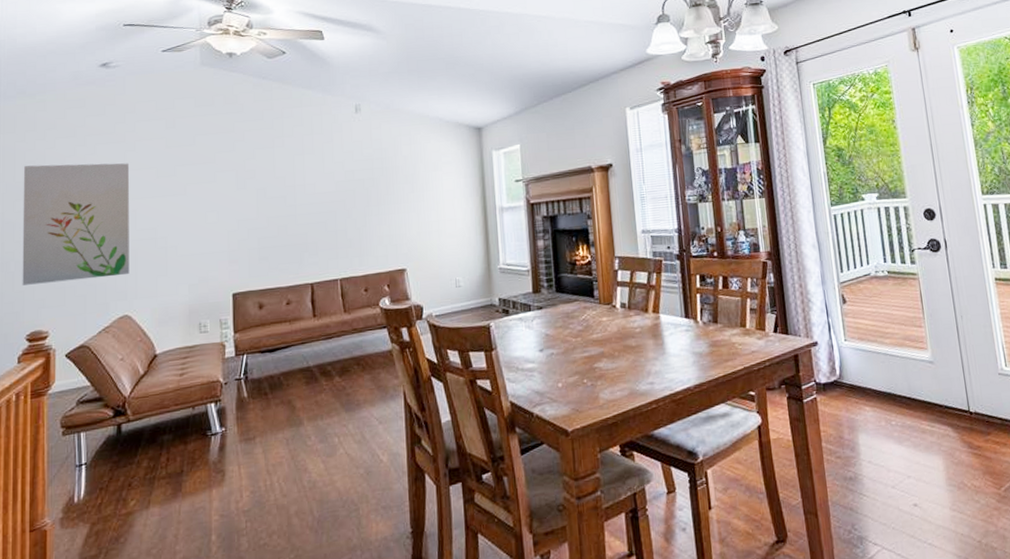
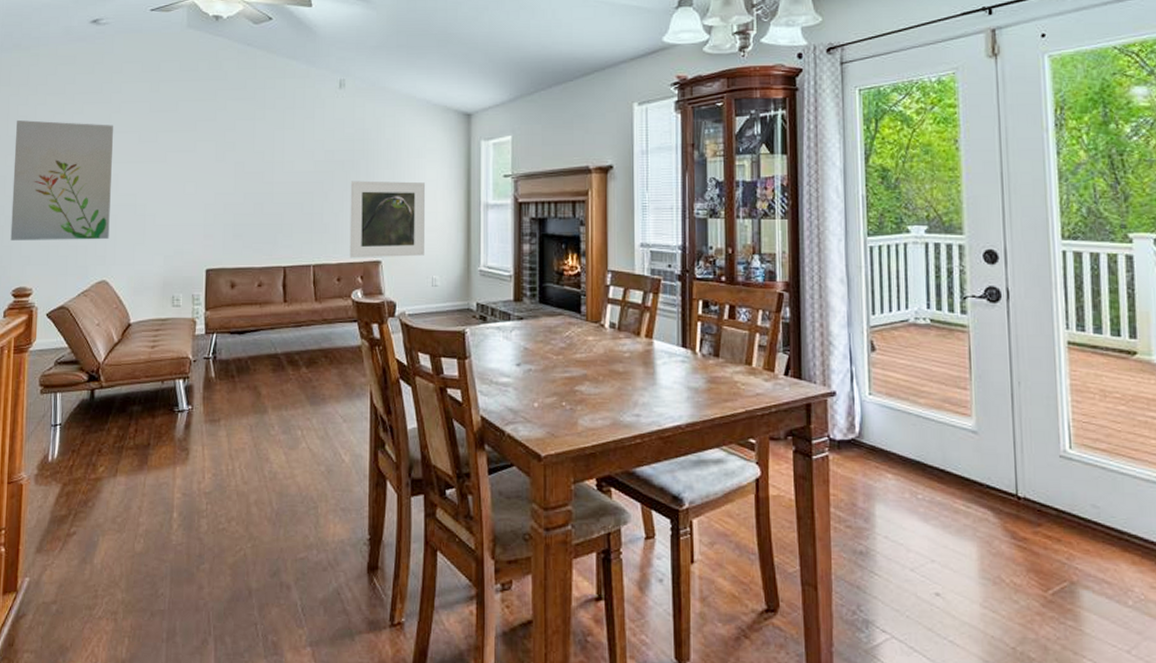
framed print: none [372,193,447,269] -> present [349,180,426,259]

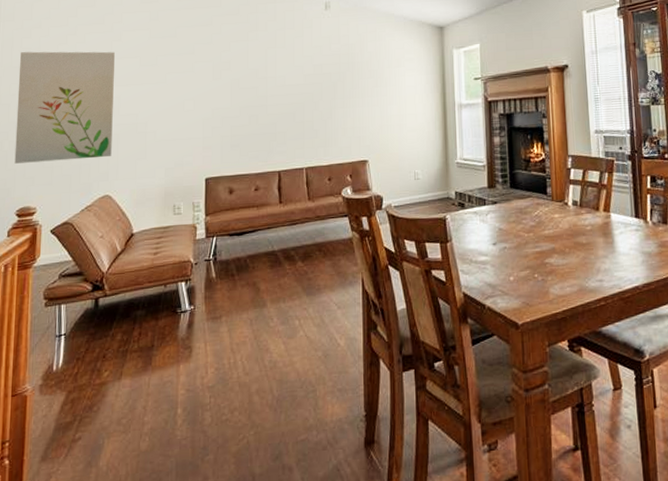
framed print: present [349,180,426,259] -> none [338,88,407,160]

